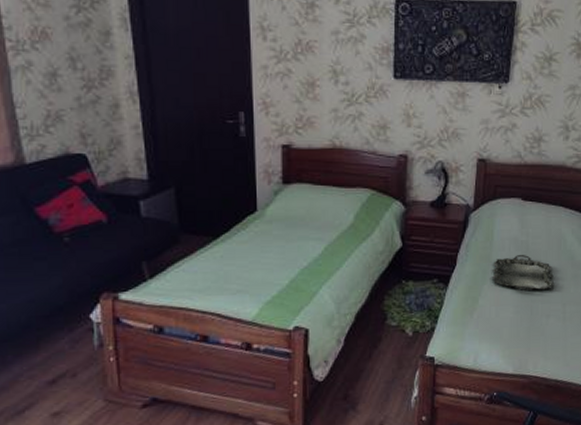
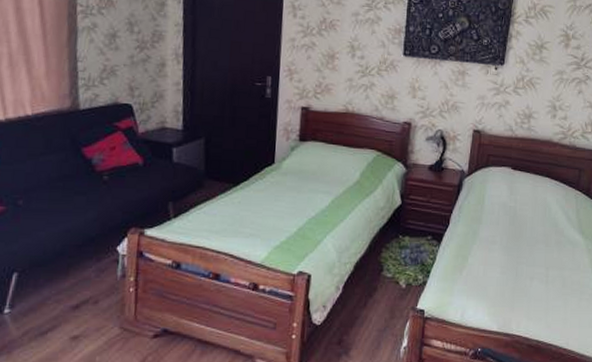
serving tray: present [492,255,555,290] -> none [482,219,539,253]

